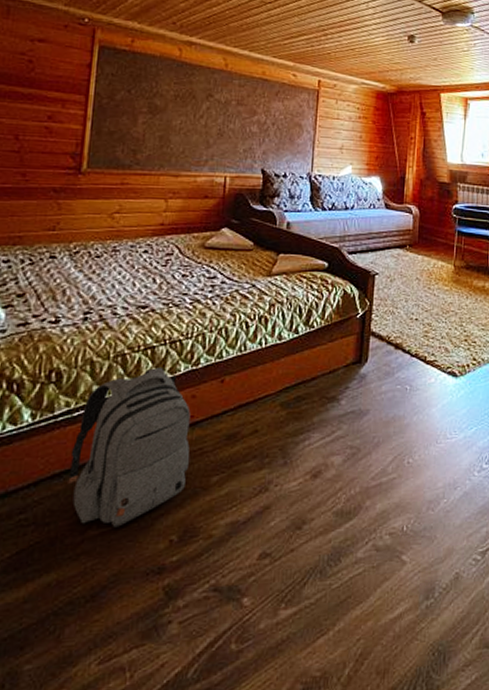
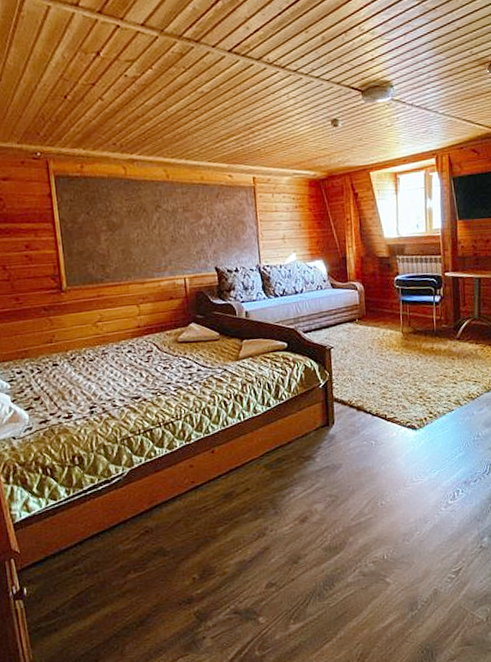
backpack: present [68,368,191,527] -> none [102,445,198,571]

